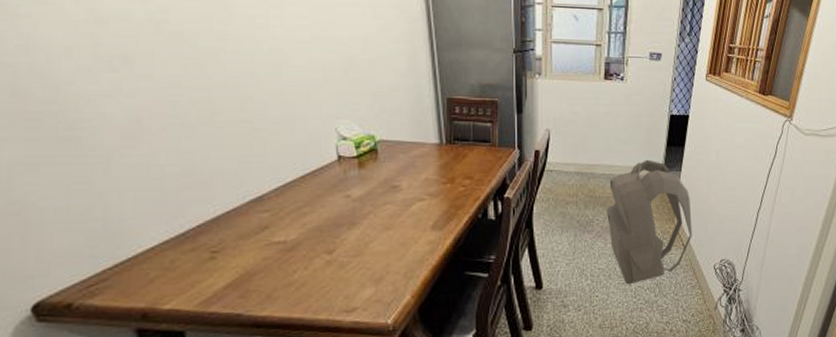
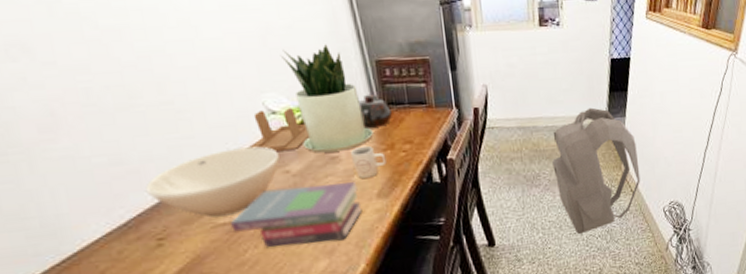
bowl: none [210,169,343,235] -> present [145,146,280,218]
books: none [285,211,415,270] -> present [231,182,362,247]
napkin holder: none [316,135,374,175] -> present [249,108,309,151]
planter: none [359,79,436,181] -> present [280,44,373,153]
mug: none [412,177,445,209] -> present [351,145,387,178]
teapot: none [425,128,457,161] -> present [357,94,393,128]

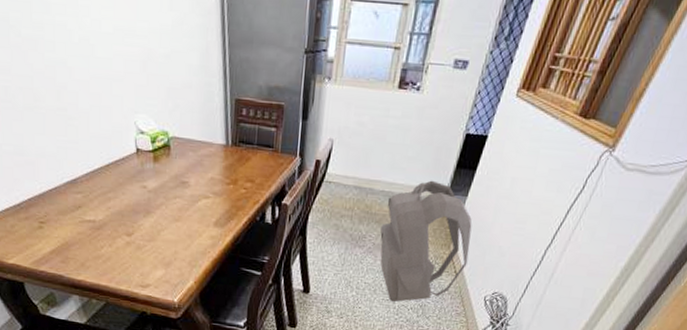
bowl: present [145,146,280,218] -> none [37,158,140,215]
books: present [231,182,362,247] -> none [95,199,200,256]
napkin holder: present [249,108,309,151] -> none [118,129,167,169]
planter: present [280,44,373,153] -> none [155,77,221,178]
mug: present [351,145,387,178] -> none [199,176,228,206]
teapot: present [357,94,393,128] -> none [213,129,242,162]

